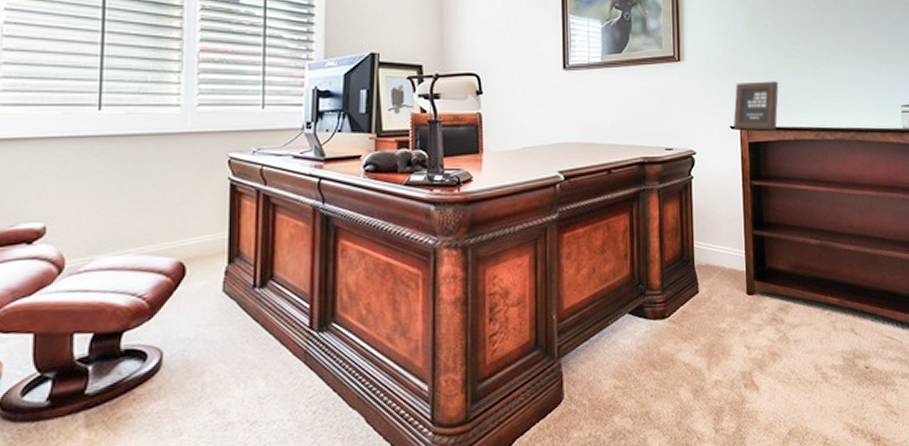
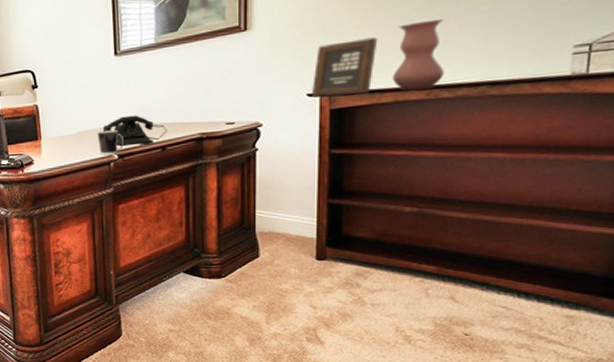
mug: none [544,147,571,175] -> present [98,130,125,155]
telephone: none [550,133,612,167] -> present [103,115,167,147]
vase: none [791,73,826,132] -> present [392,19,445,91]

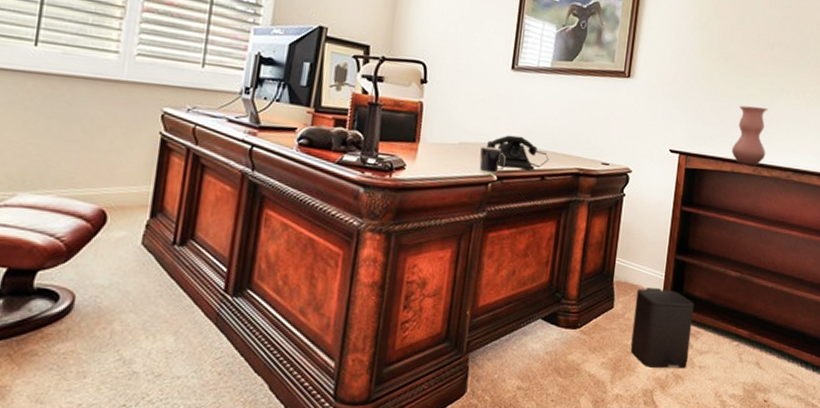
pedal bin: none [284,234,358,308] -> present [630,288,694,368]
picture frame: present [312,37,378,98] -> none [673,107,725,160]

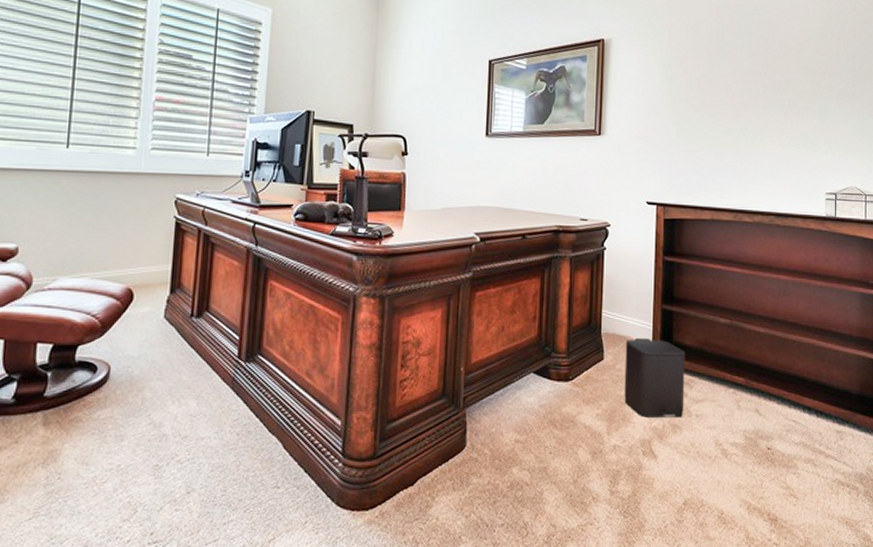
mug: present [479,146,507,175] -> none [462,210,488,236]
telephone: present [487,135,549,171] -> none [468,198,528,231]
vase: present [731,105,769,167] -> none [709,154,745,213]

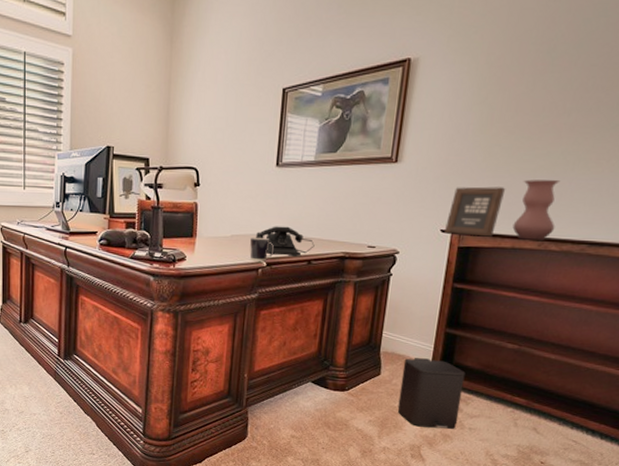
mug: none [462,210,488,236] -> present [249,237,275,261]
telephone: none [468,198,528,231] -> present [256,226,315,256]
picture frame: none [650,160,699,209] -> present [444,186,506,237]
vase: none [709,154,745,213] -> present [512,179,561,242]

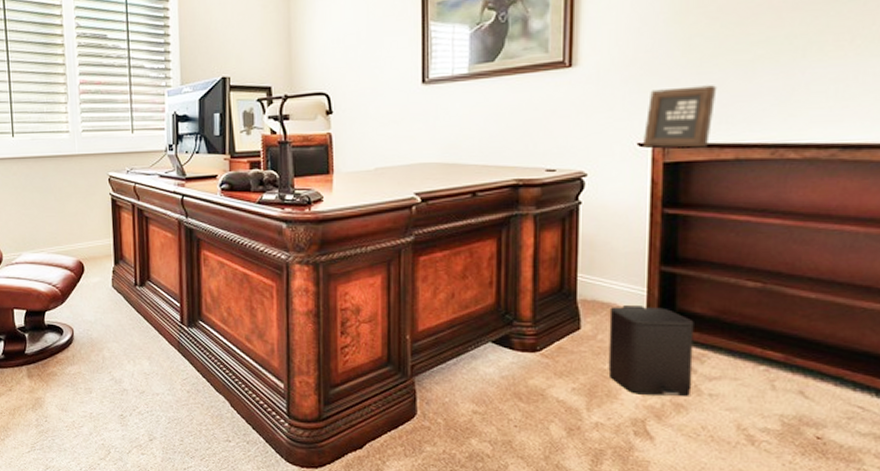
mug: present [249,237,275,261] -> none [399,168,430,197]
telephone: present [256,226,315,256] -> none [405,153,479,189]
vase: present [512,179,561,242] -> none [733,71,791,149]

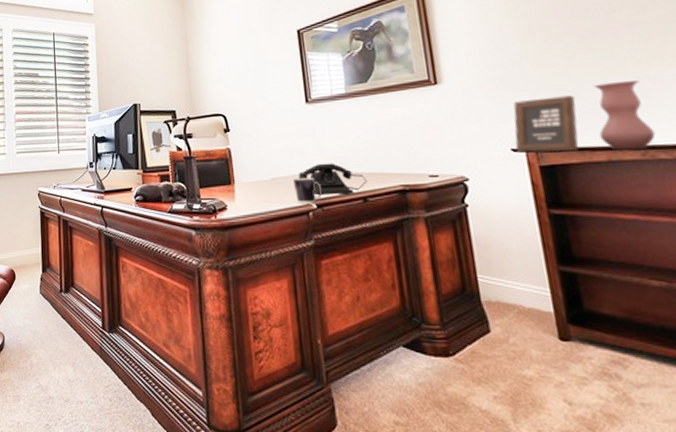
mug: none [399,168,430,197] -> present [293,177,323,204]
telephone: none [405,153,479,189] -> present [299,163,367,196]
pedal bin: present [608,305,694,396] -> none [516,307,621,405]
vase: none [733,71,791,149] -> present [593,80,656,151]

